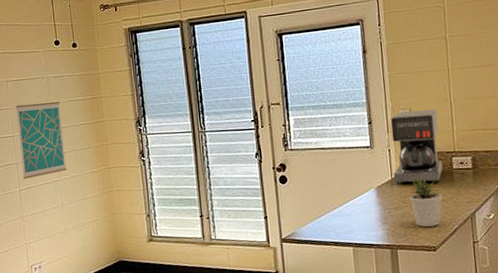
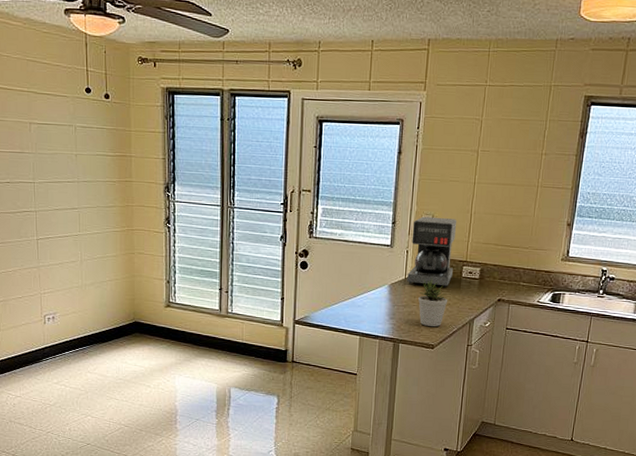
wall art: present [15,101,67,179] -> none [38,150,88,229]

